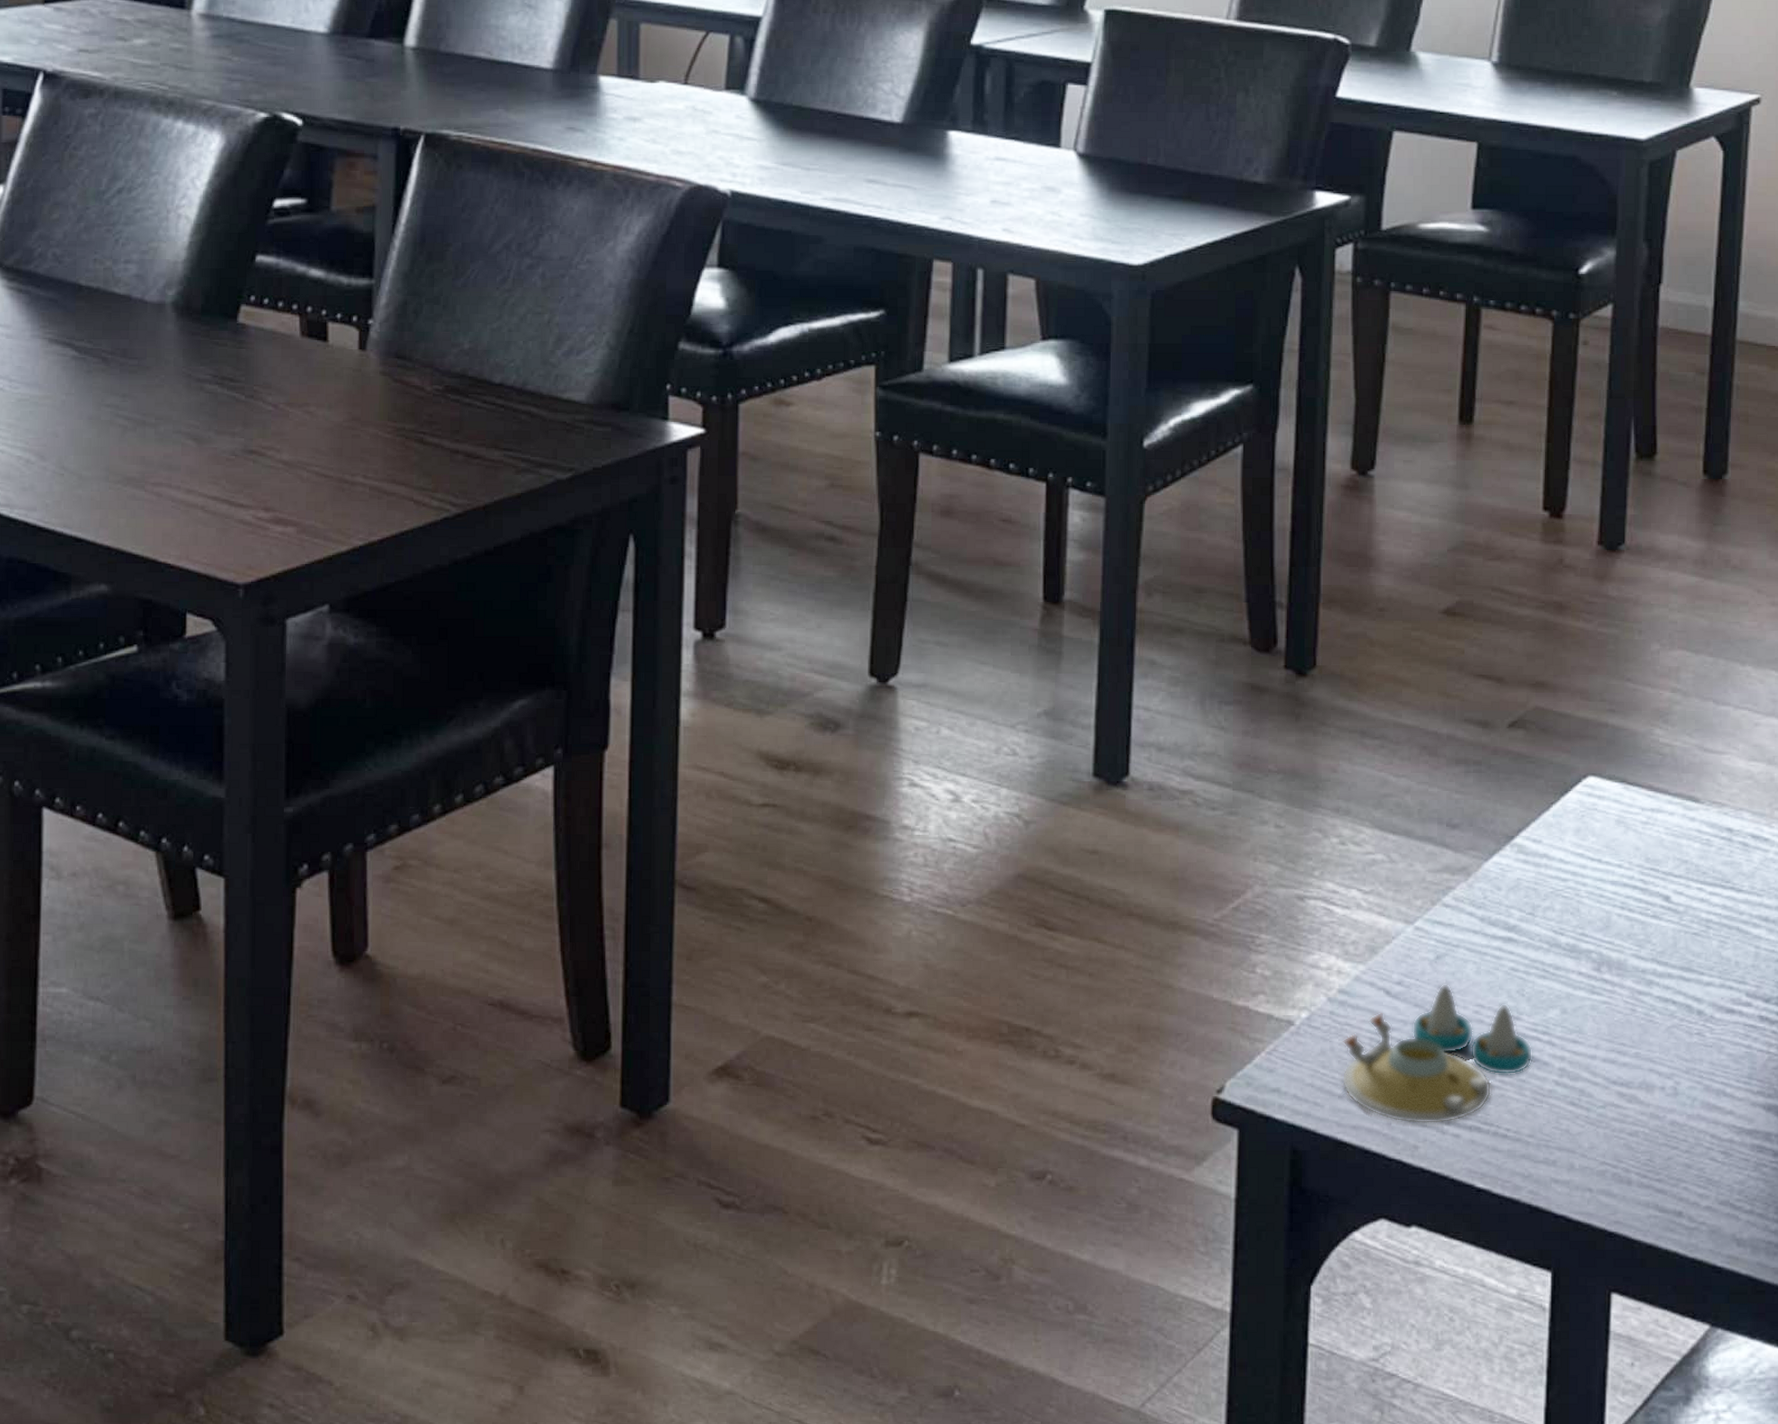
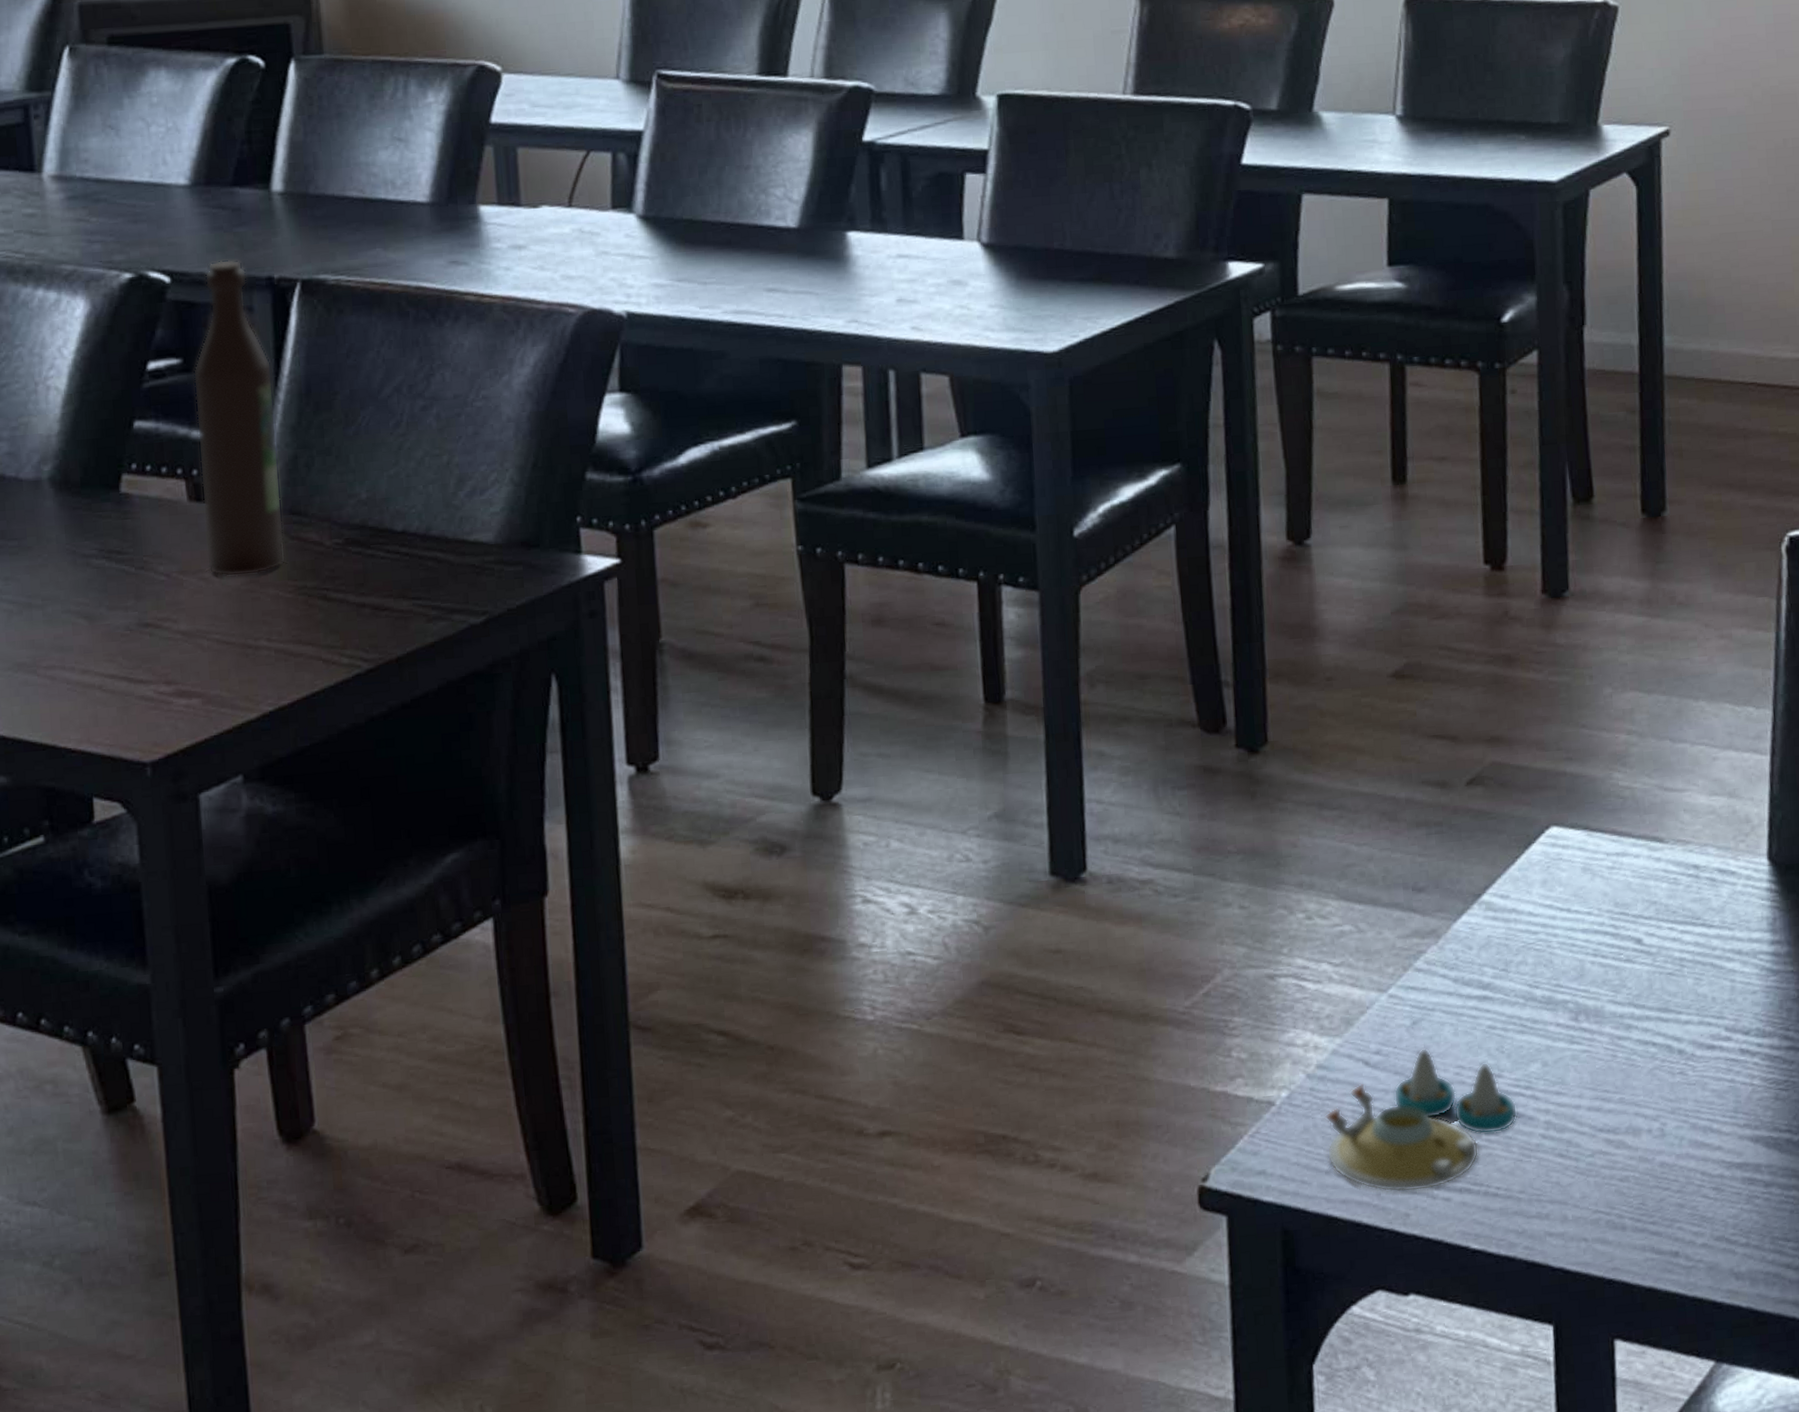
wine bottle: none [313,107,390,413] -> present [193,259,285,577]

